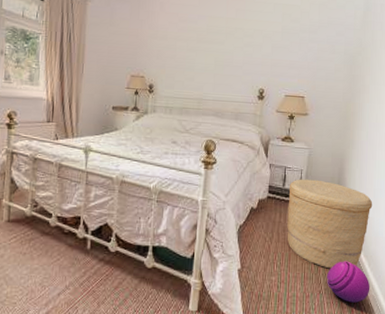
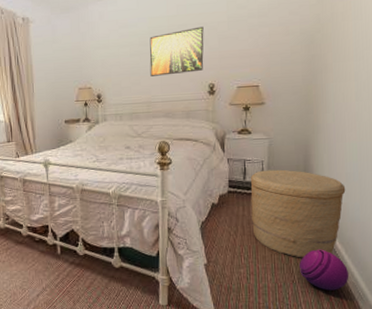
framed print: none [204,32,259,76] -> present [149,26,204,76]

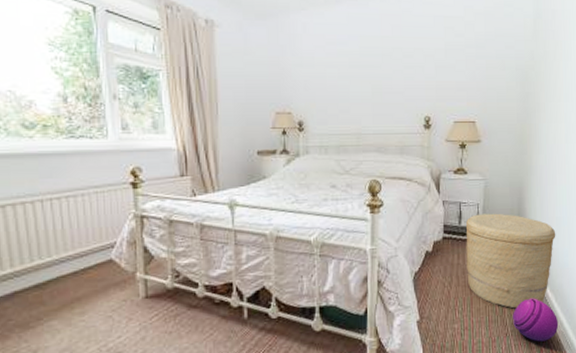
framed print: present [149,26,204,76] -> none [360,52,420,104]

